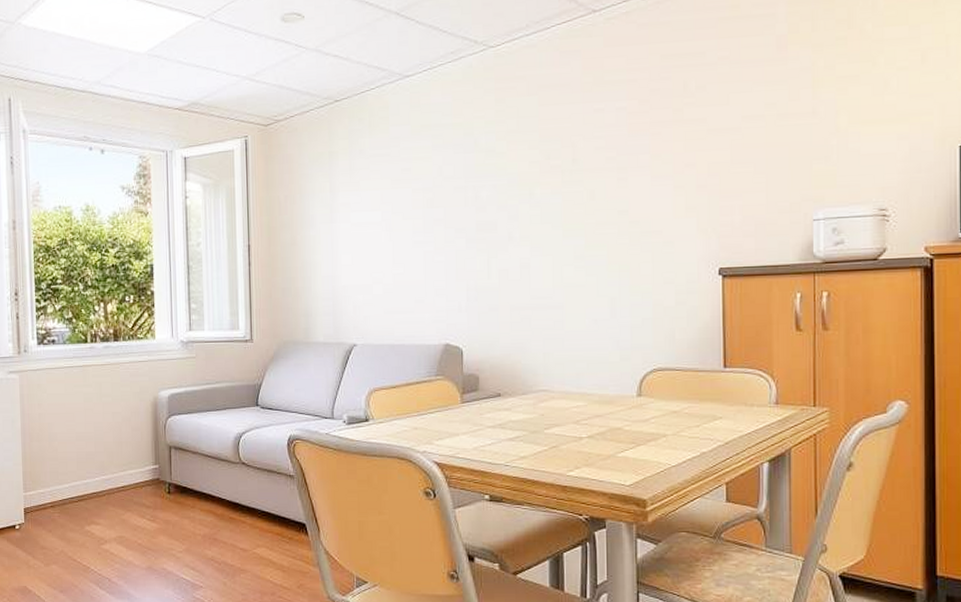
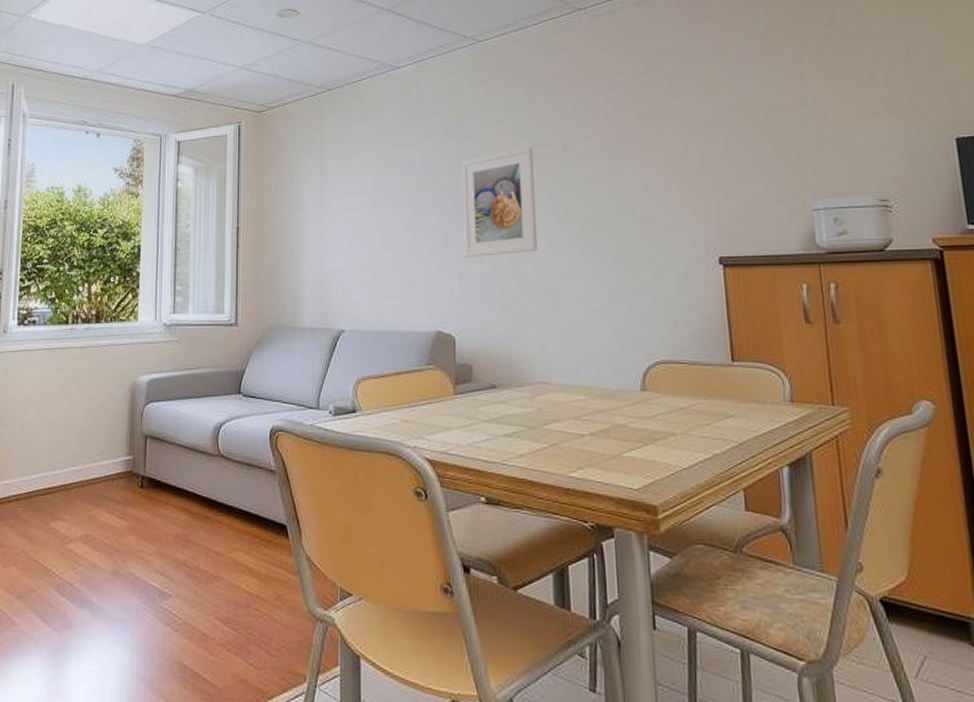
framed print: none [471,159,544,273] -> present [461,147,538,258]

